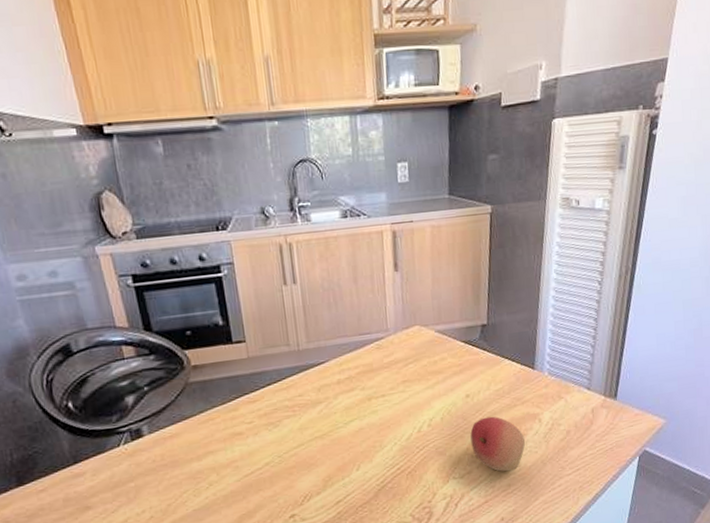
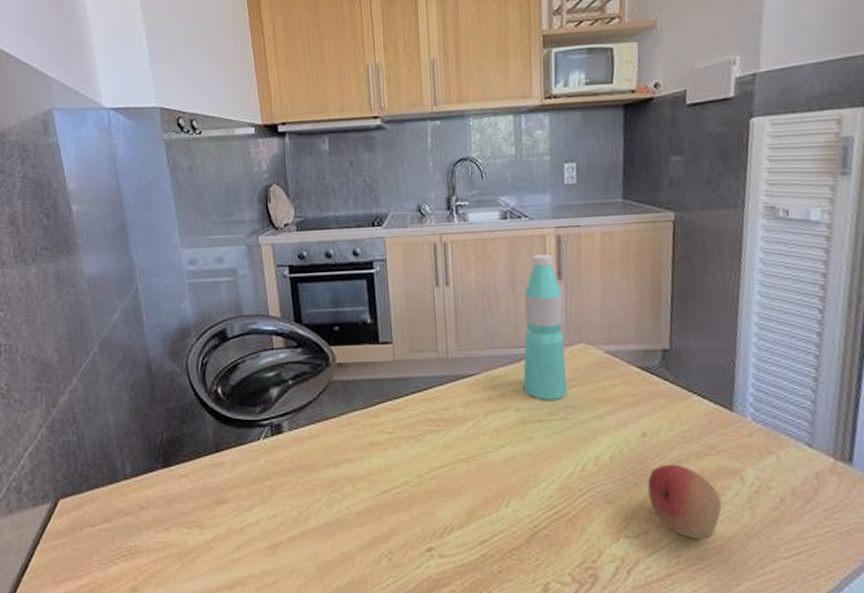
water bottle: none [366,248,405,378] -> present [523,253,567,400]

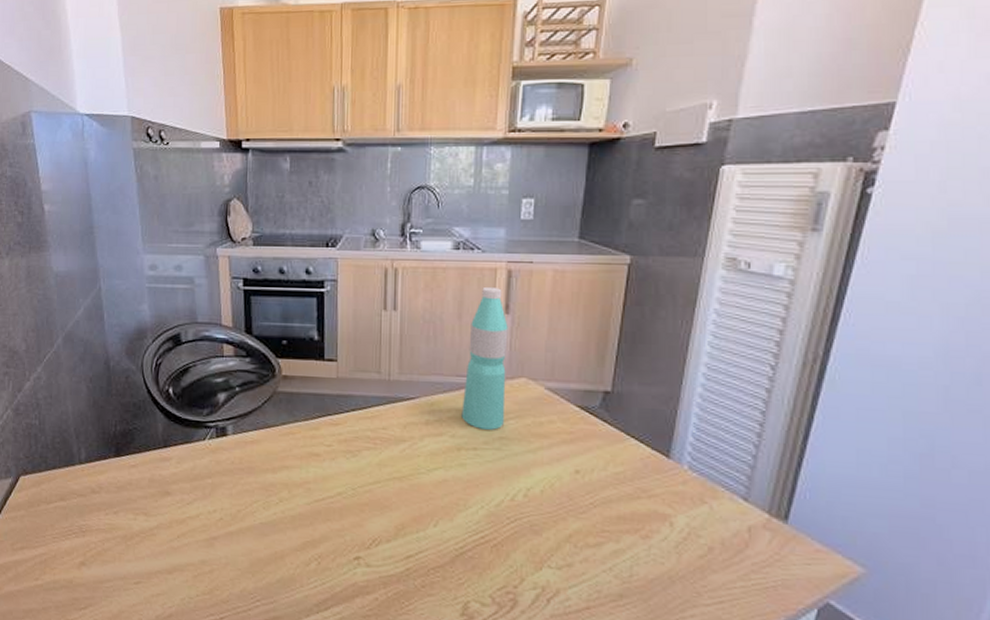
fruit: present [647,464,723,540] -> none [576,502,649,579]

